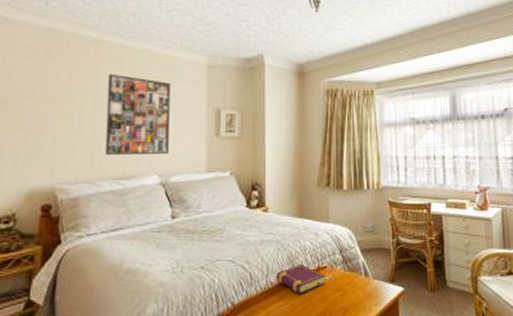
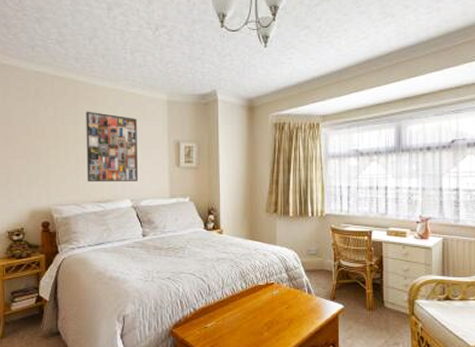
book: present [276,264,325,294] -> none [230,280,272,305]

